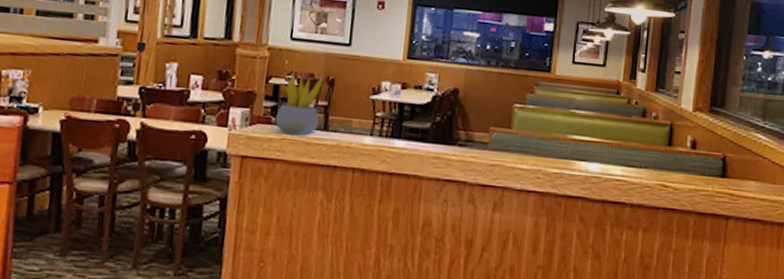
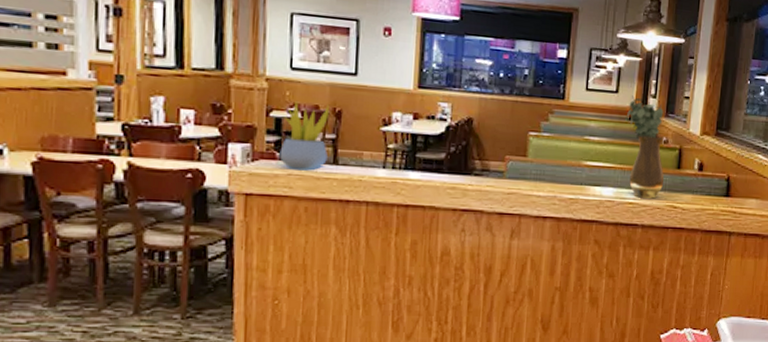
vase: none [615,69,655,177] -> present [627,95,665,199]

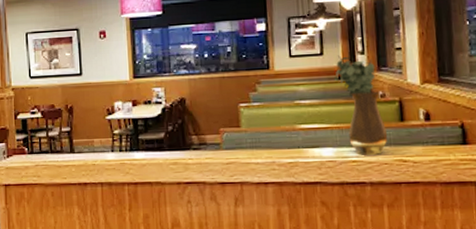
succulent plant: present [279,100,330,171] -> none [27,103,65,161]

